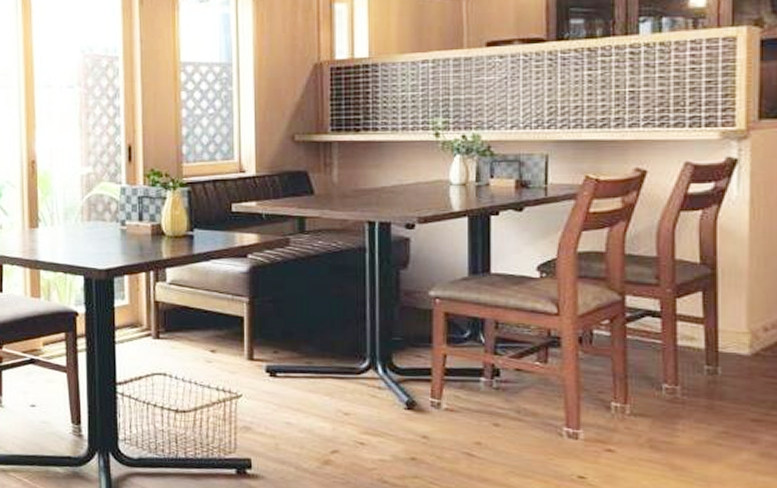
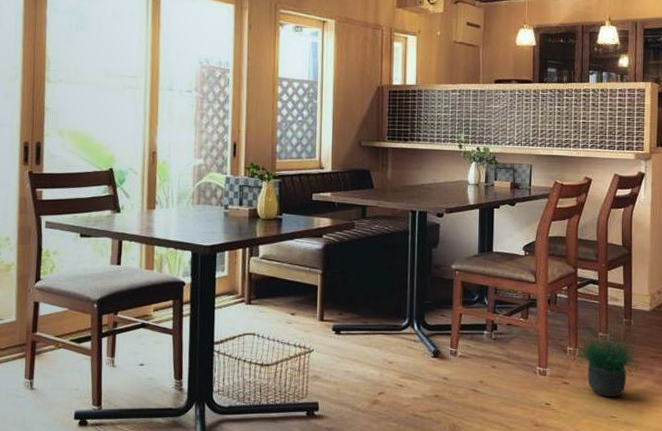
potted plant: none [621,356,747,474] -> present [573,313,648,398]

